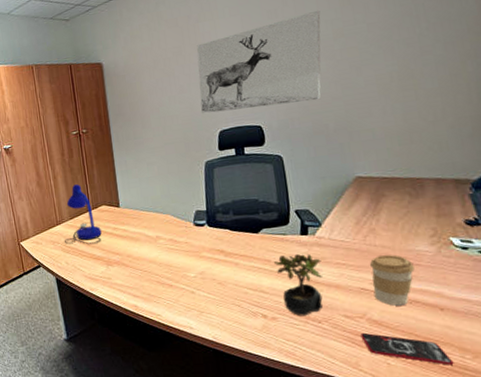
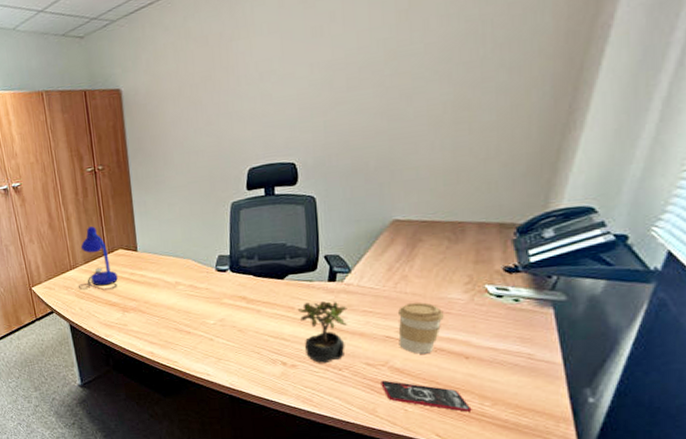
wall art: present [197,10,321,114] -> none [228,26,373,150]

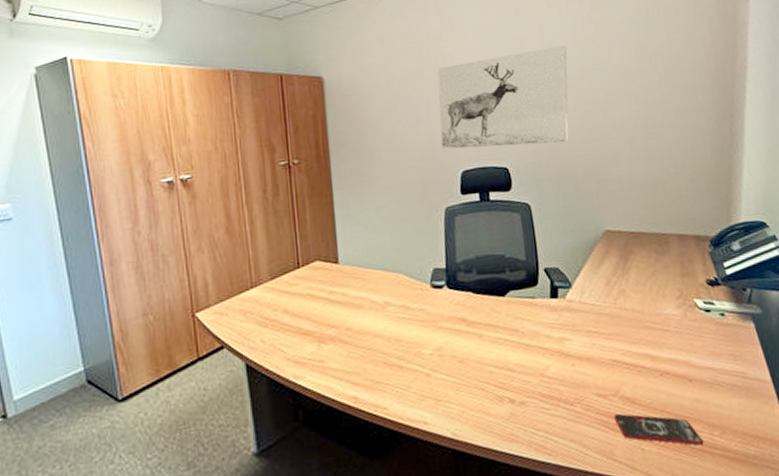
desk lamp: present [79,226,118,290] -> none [261,232,313,315]
wall art: none [228,26,373,150] -> present [437,44,569,150]
succulent plant: present [297,301,347,364] -> none [521,320,575,399]
coffee cup: present [397,302,444,354] -> none [620,319,664,379]

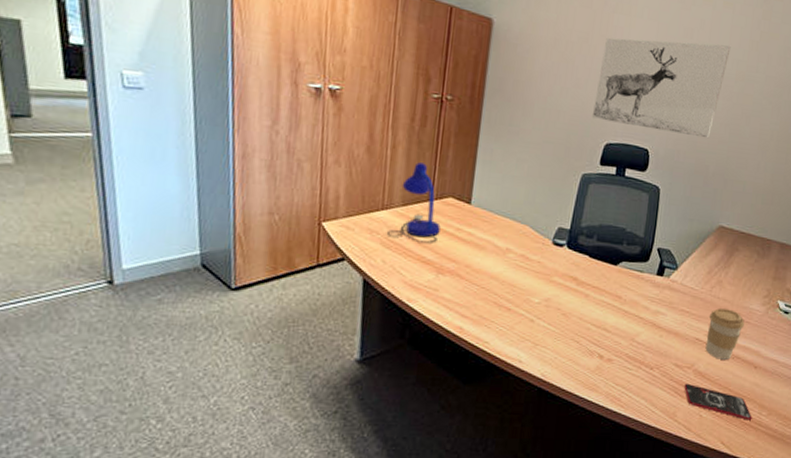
desk lamp: none [261,232,313,315] -> present [387,162,441,243]
coffee cup: none [620,319,664,379] -> present [705,308,745,360]

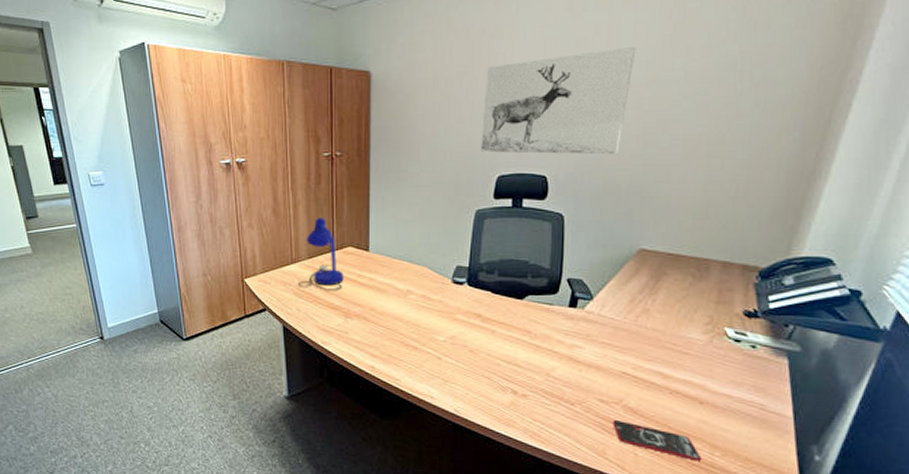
coffee cup: present [705,308,745,360] -> none [634,339,682,395]

